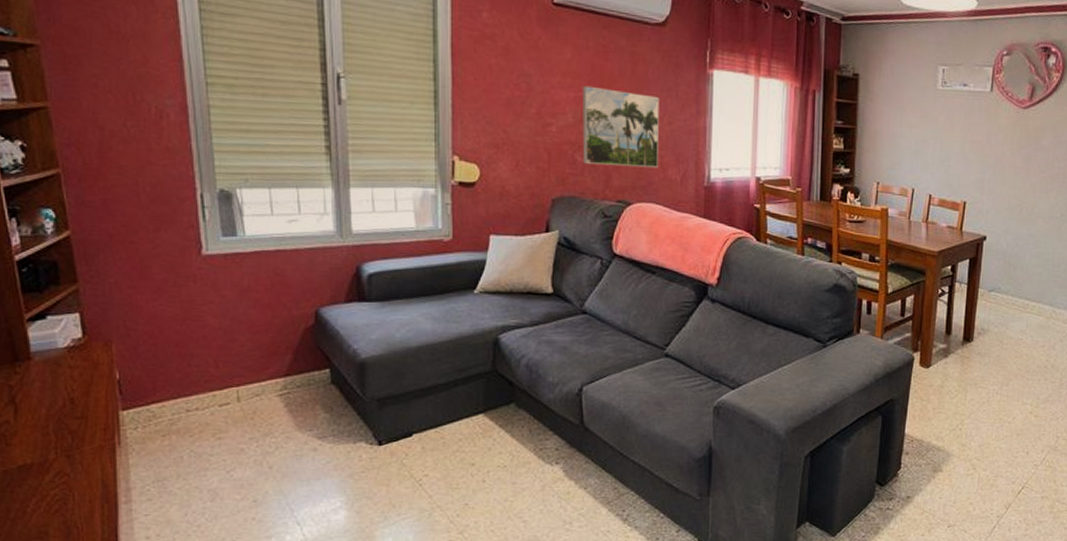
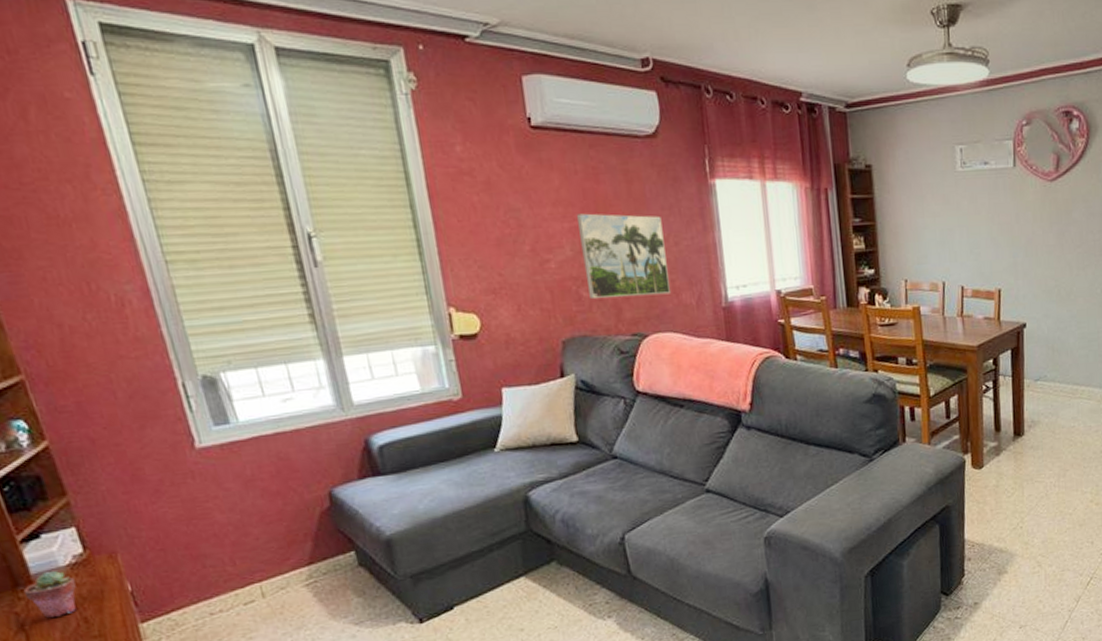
potted succulent: none [21,351,69,394] -> present [23,571,76,618]

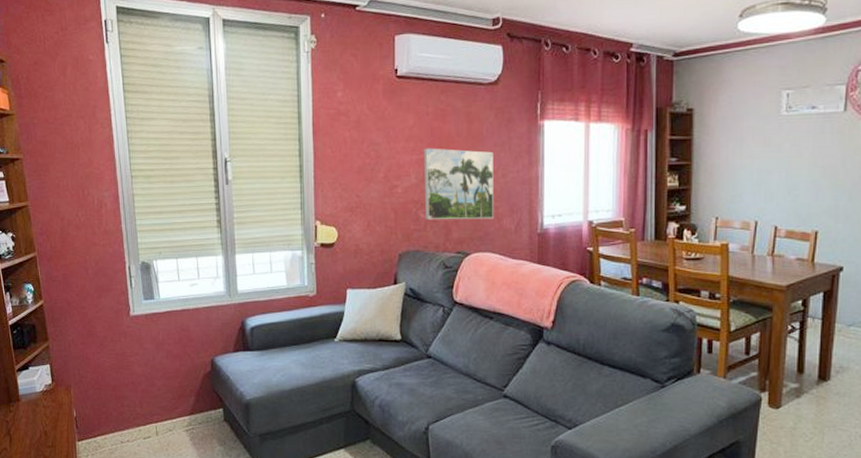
potted succulent: present [23,571,76,618] -> none [13,395,44,428]

